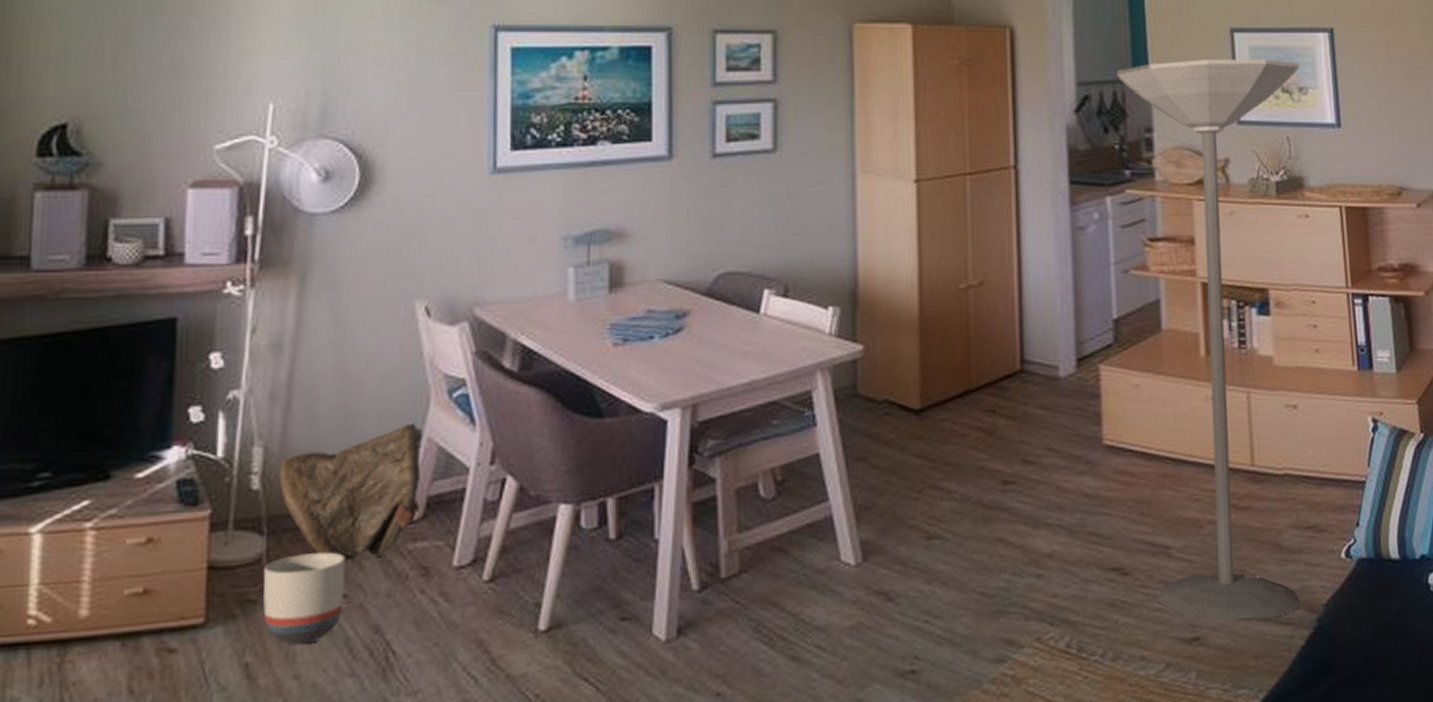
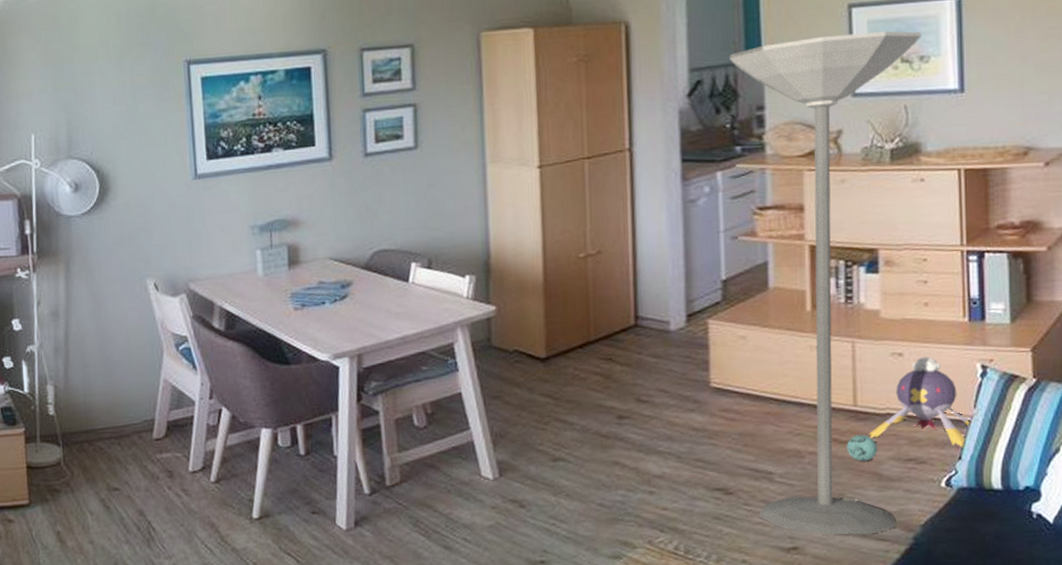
planter: present [263,552,346,645] -> none [62,459,117,521]
bag: present [279,423,424,562] -> none [65,369,162,466]
ball: none [1246,498,1278,531] -> present [847,434,878,462]
plush toy: none [1267,409,1367,513] -> present [868,357,972,448]

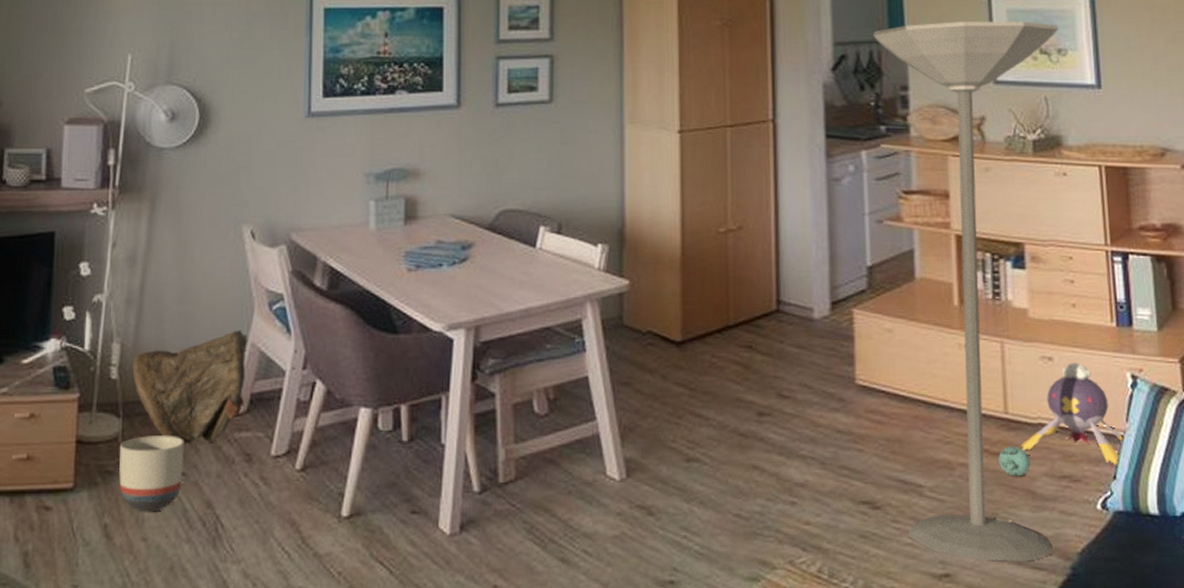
planter: none [62,459,117,521] -> present [119,436,184,512]
bag: none [65,369,162,466] -> present [132,330,248,445]

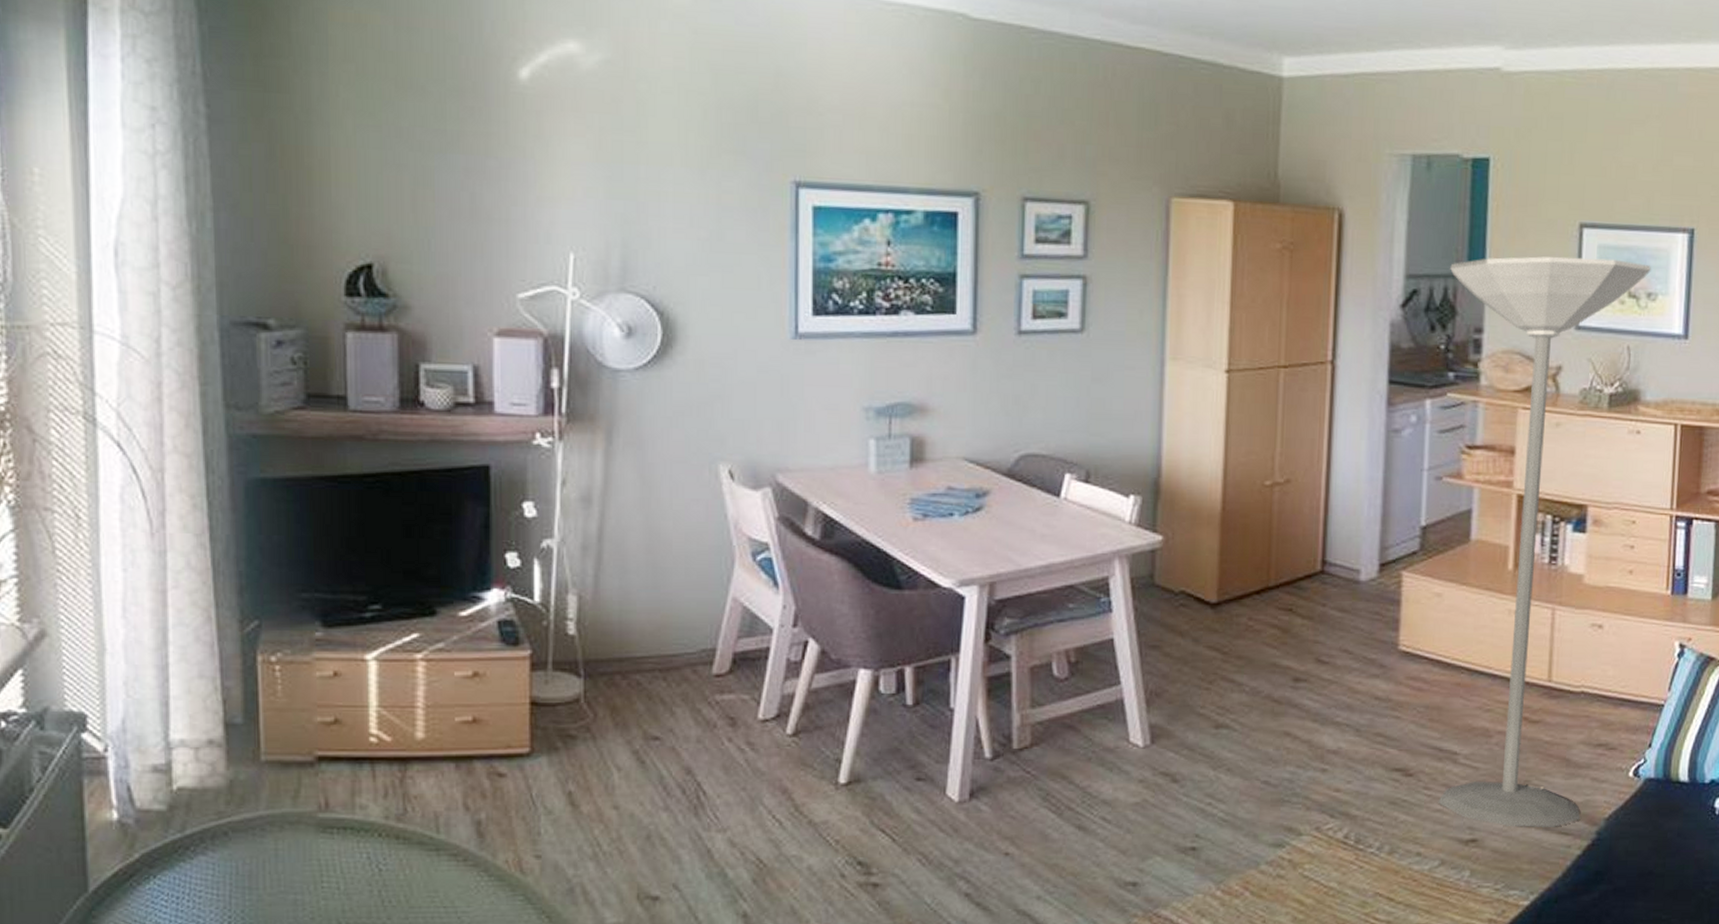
planter: present [119,436,184,512] -> none [581,697,658,779]
bag: present [132,330,248,445] -> none [593,582,729,707]
ball: present [998,446,1031,477] -> none [1537,714,1569,745]
plush toy: present [1020,363,1125,466] -> none [1560,631,1665,735]

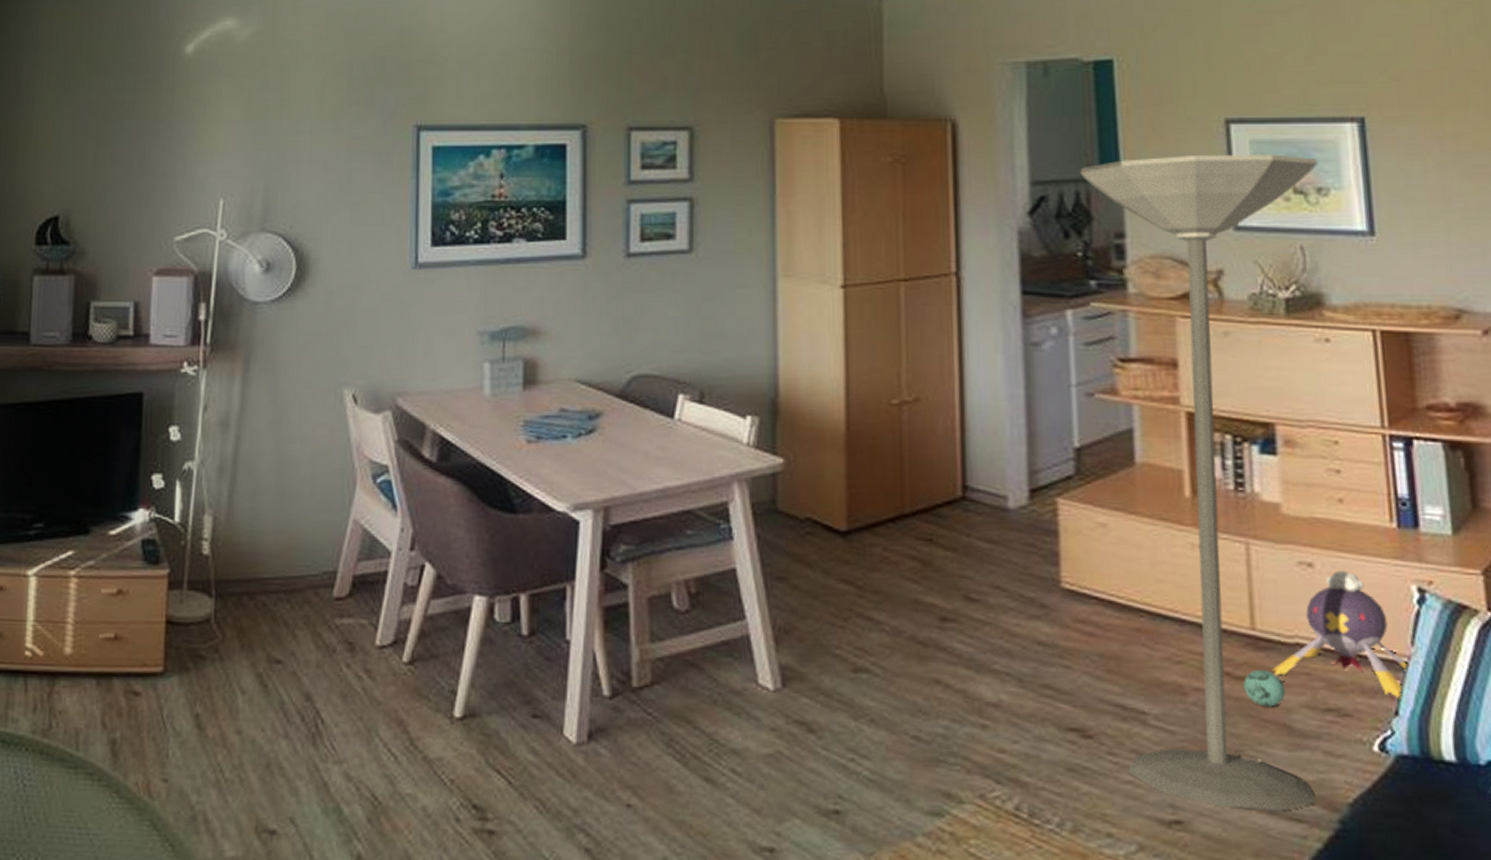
ball: none [1537,714,1569,745] -> present [1243,669,1286,707]
plush toy: none [1560,631,1665,735] -> present [1271,570,1410,700]

